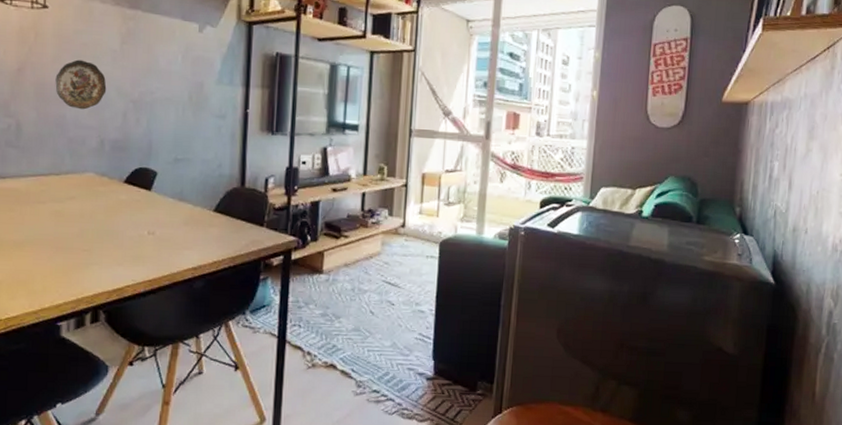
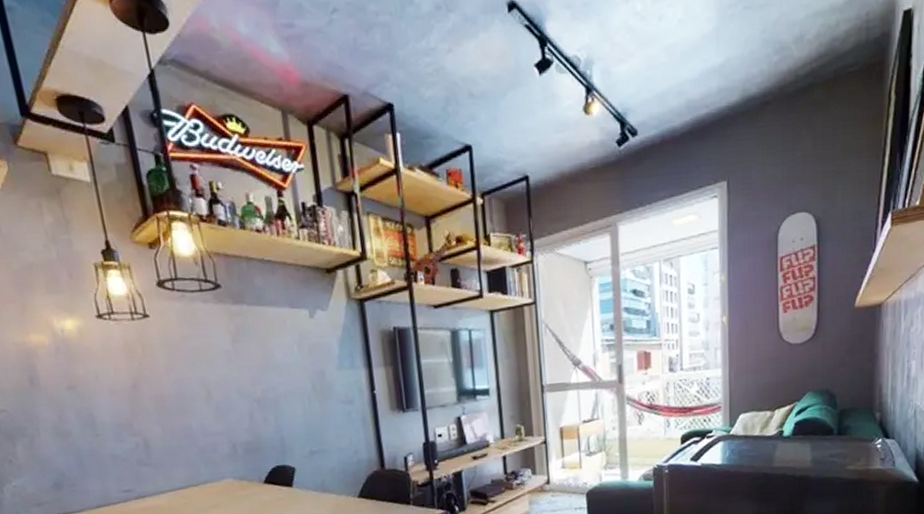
decorative plate: present [55,59,107,110] -> none [172,366,228,417]

